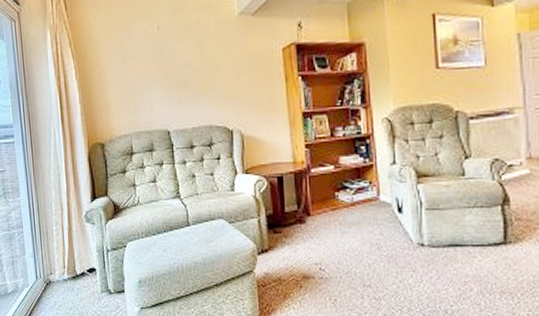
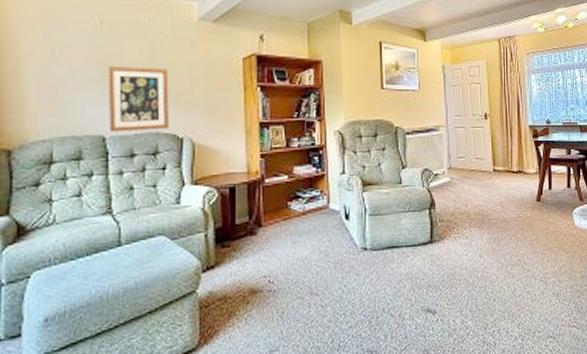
wall art: none [166,65,220,127] -> present [108,66,169,132]

